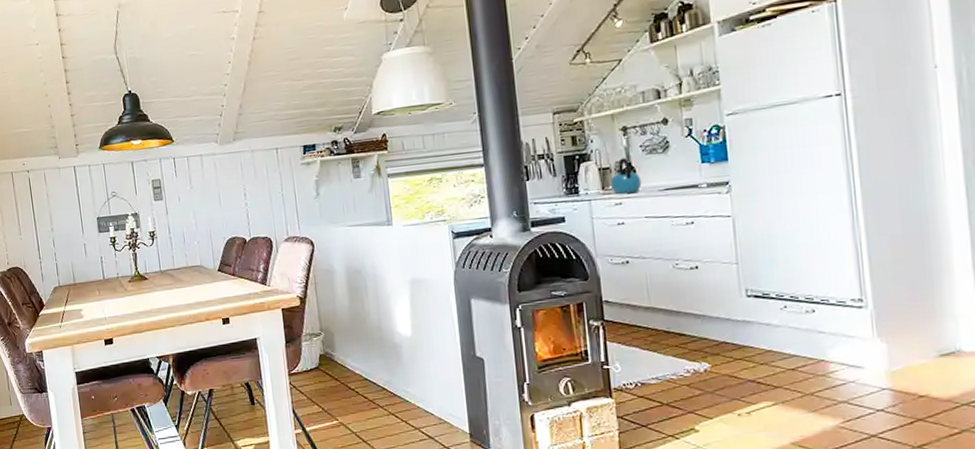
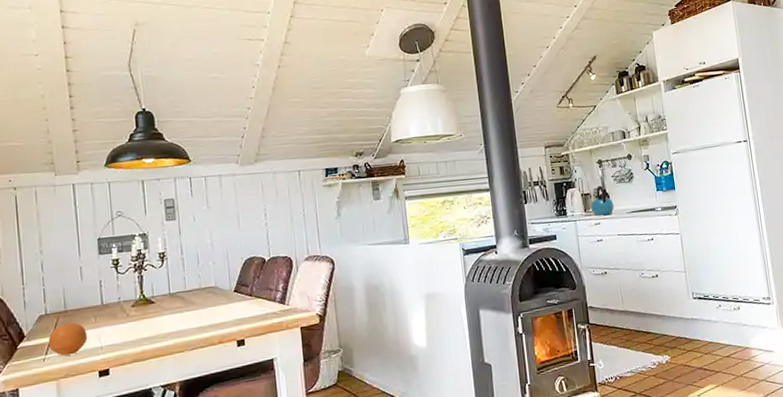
fruit: none [62,294,94,324] -> present [48,322,88,356]

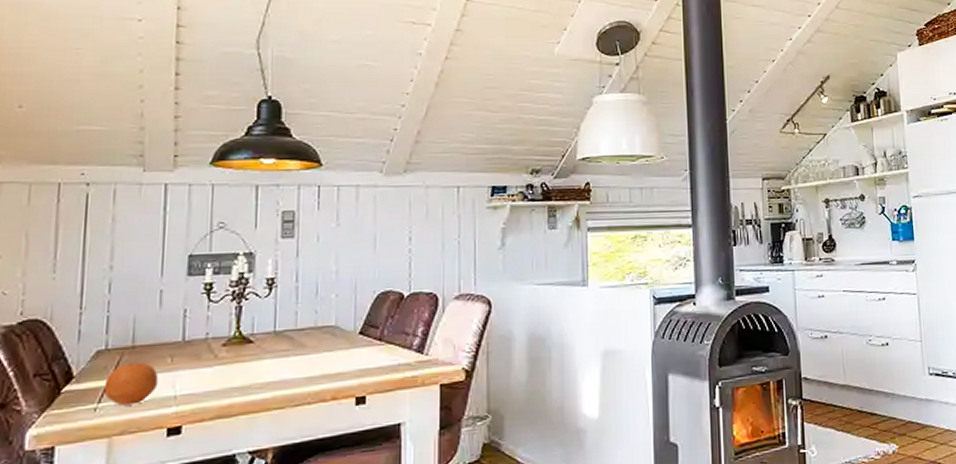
kettle: present [590,185,614,217] -> none [812,229,841,267]

